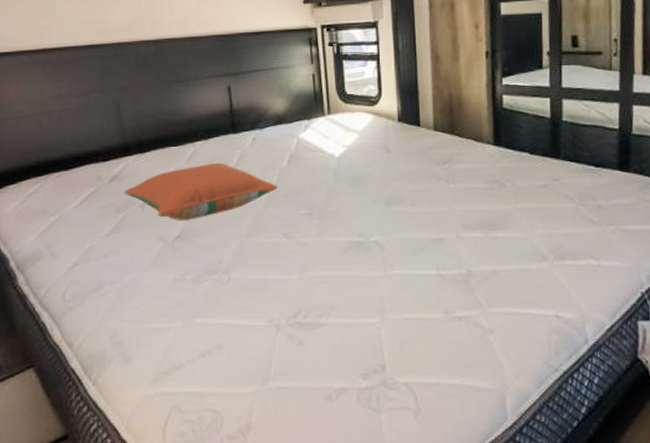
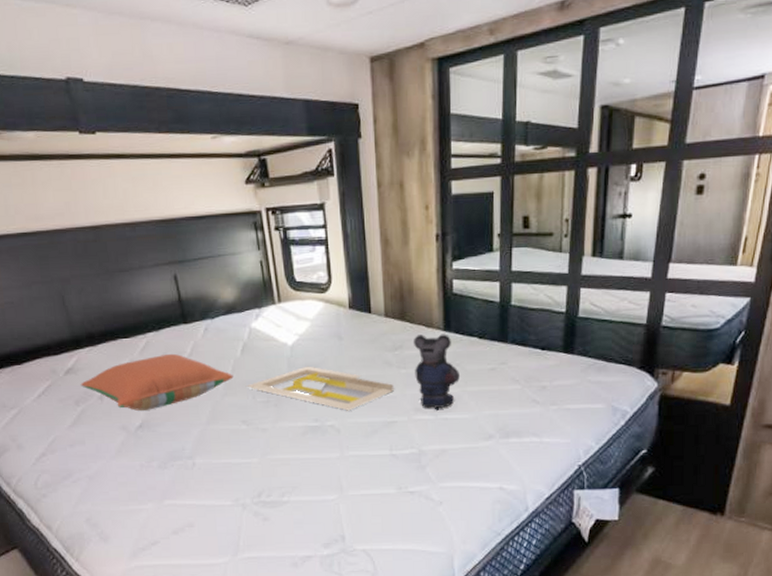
serving tray: none [290,178,442,226] -> present [246,366,394,411]
bear: none [462,148,511,229] -> present [413,334,460,412]

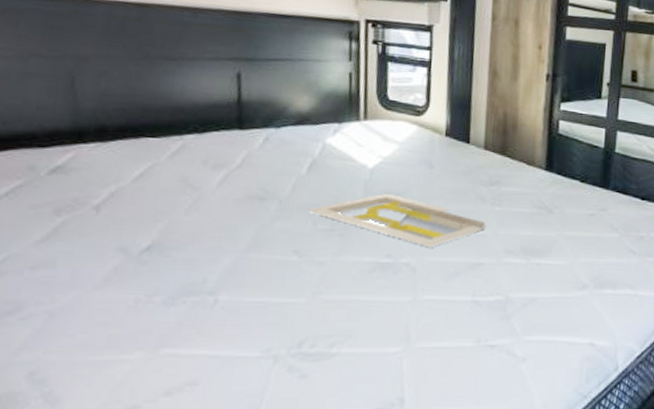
pillow: present [80,353,234,411] -> none [69,162,292,229]
bear: present [413,334,460,412] -> none [510,171,558,255]

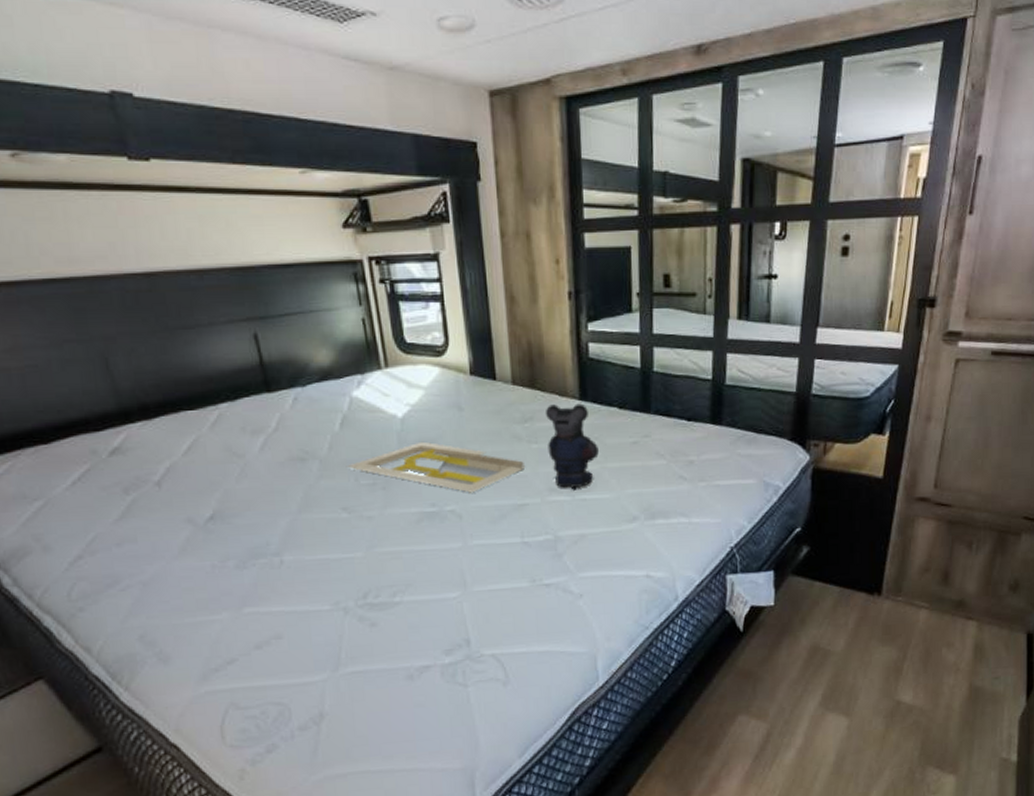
bear: none [510,171,558,255] -> present [545,403,599,492]

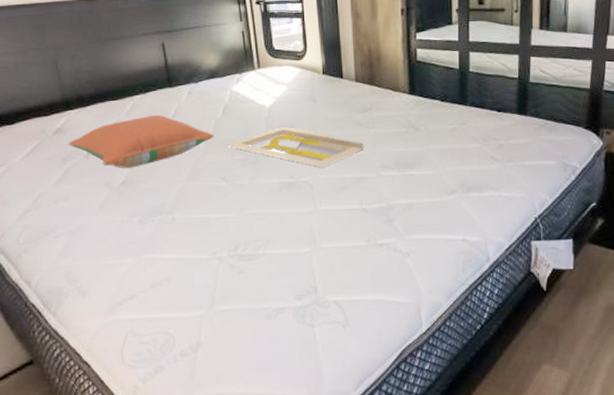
pillow: none [130,428,331,499] -> present [68,114,214,168]
bear: present [545,403,599,492] -> none [381,97,424,168]

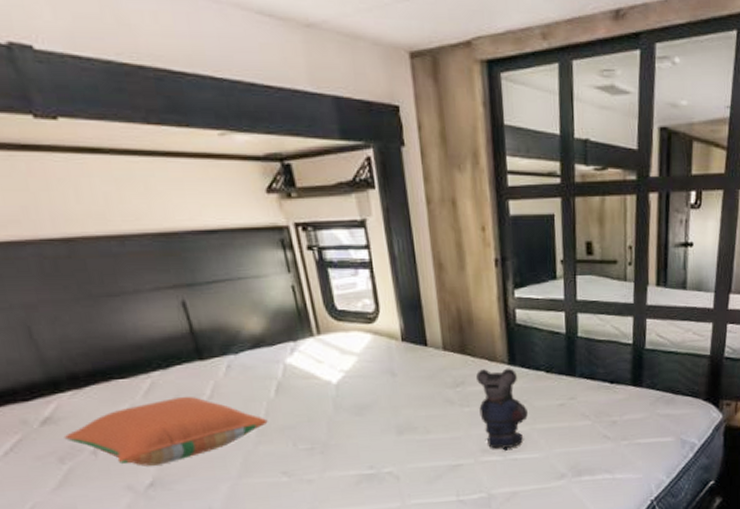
serving tray: present [226,126,364,168] -> none [285,406,458,456]
bear: none [381,97,424,168] -> present [475,368,528,452]

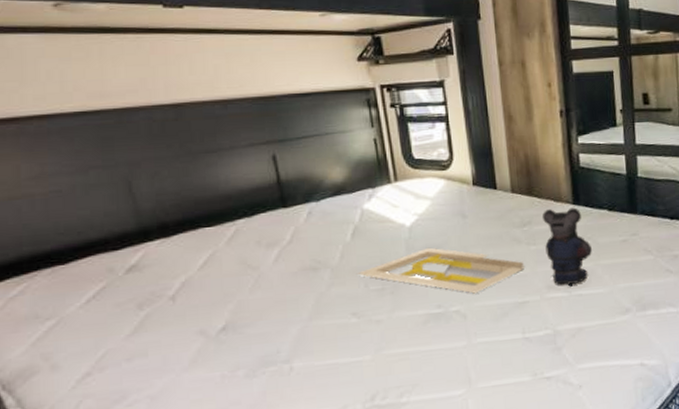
pillow: present [64,396,268,466] -> none [146,241,342,311]
serving tray: none [285,406,458,456] -> present [357,247,524,294]

